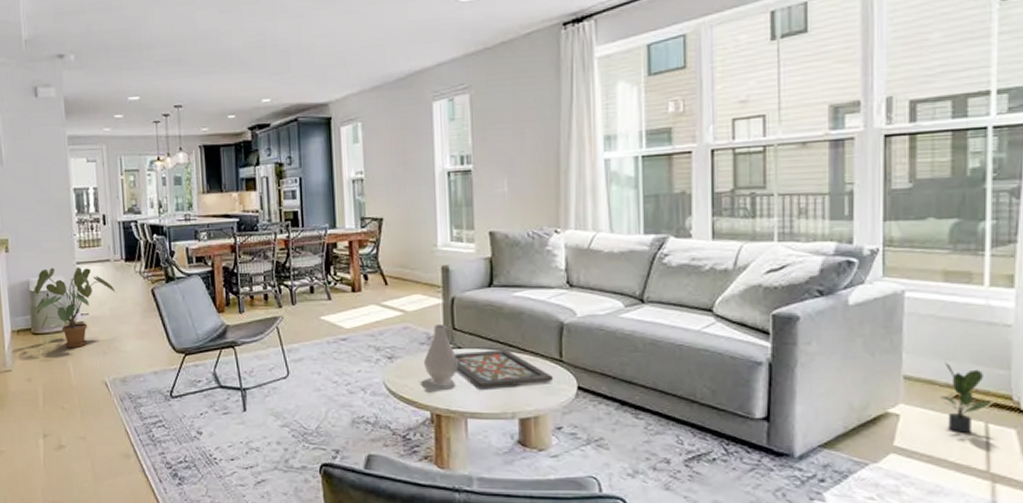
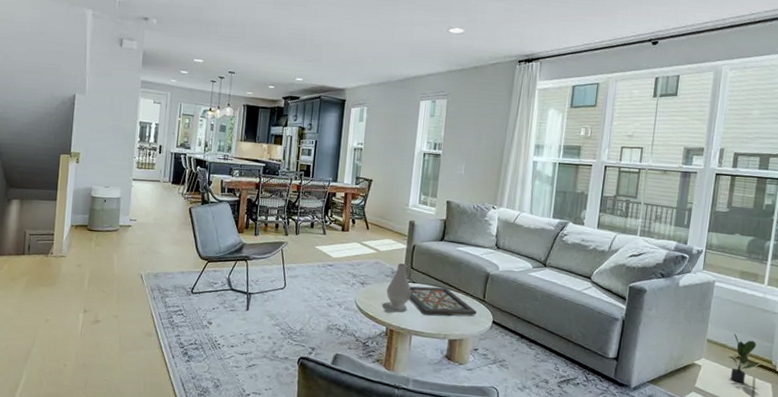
house plant: present [34,267,117,349] -> none [93,180,162,246]

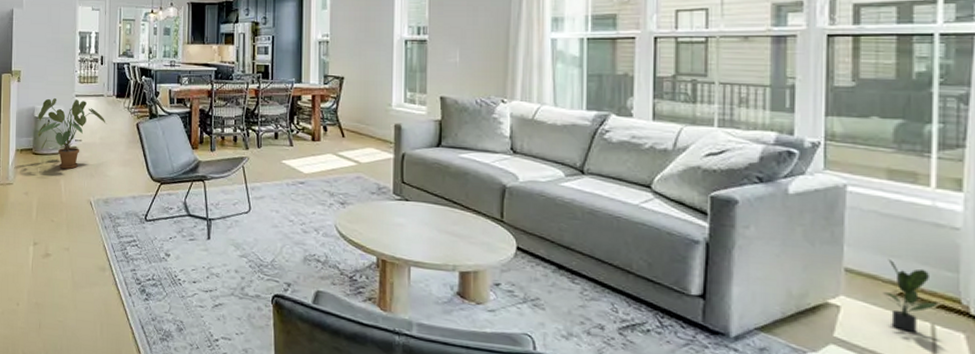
house plant: none [93,180,162,246] -> present [38,97,107,170]
vase: present [386,263,412,309] -> none [373,177,406,234]
decorative tray: present [409,286,477,316] -> none [402,205,494,241]

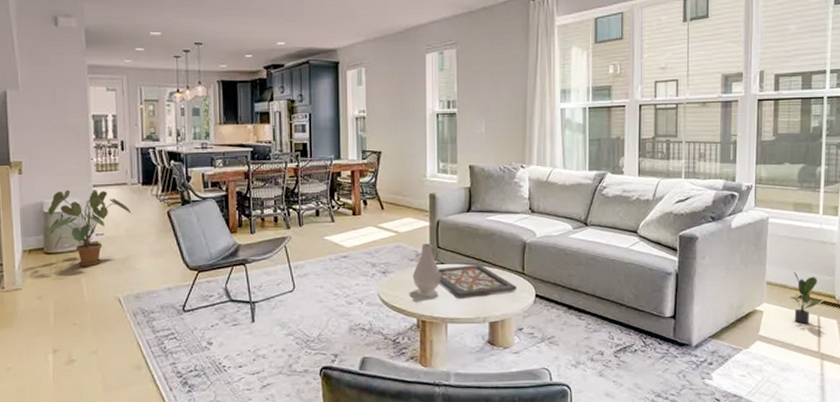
vase: none [373,177,406,234] -> present [412,243,442,296]
decorative tray: none [402,205,494,241] -> present [438,264,517,297]

